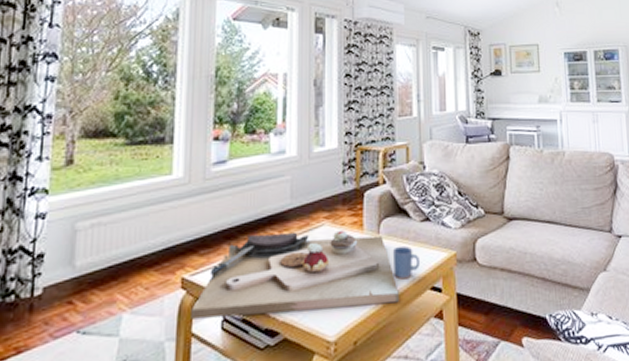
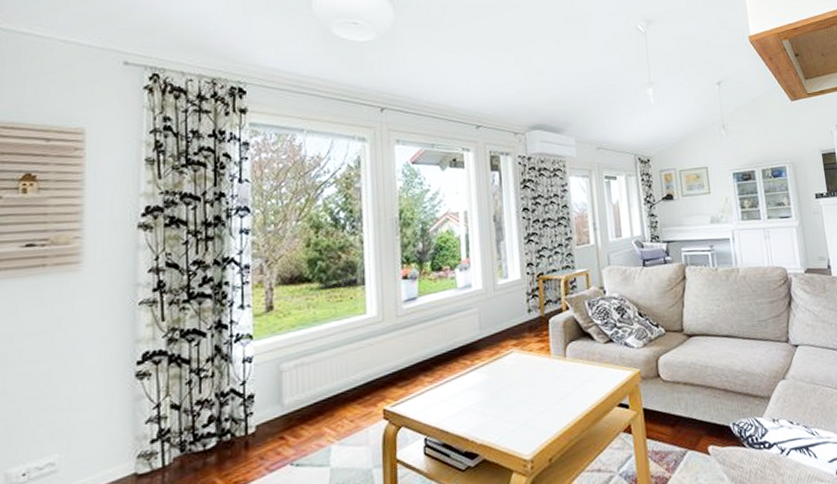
decorative tray: present [191,230,399,320] -> none [394,356,589,447]
mug: present [392,245,420,280] -> none [579,367,606,399]

